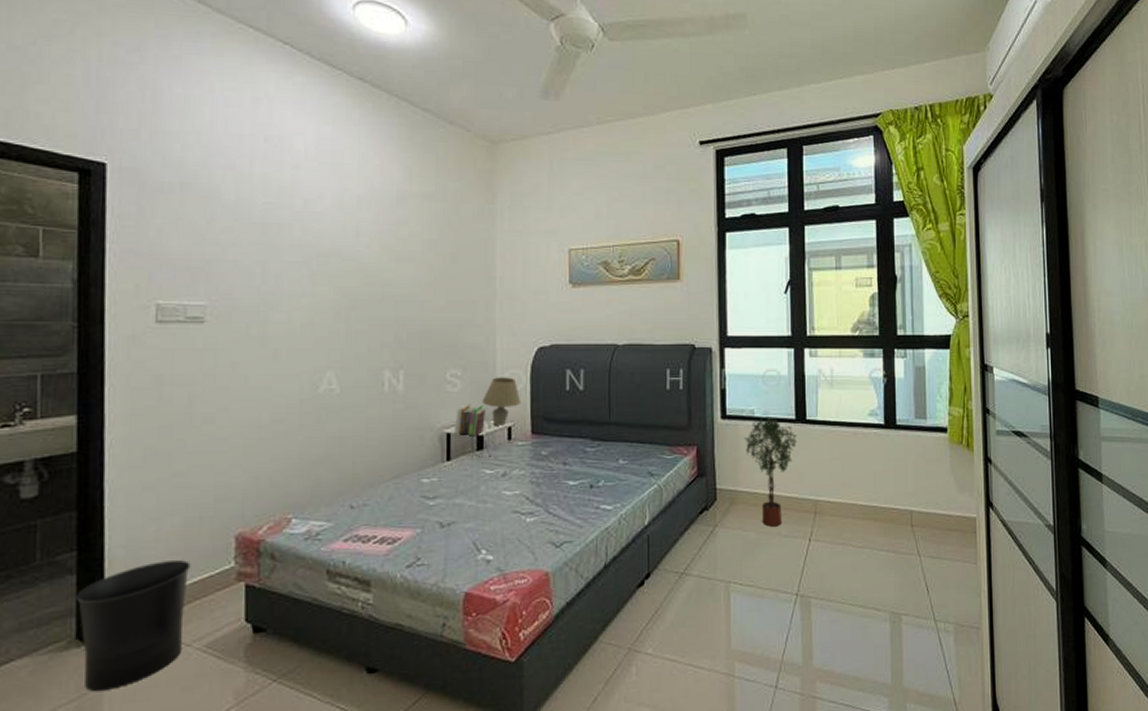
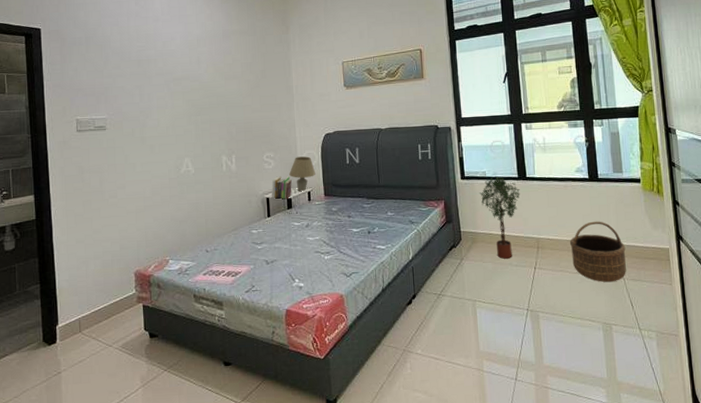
waste bin: present [76,560,191,691] -> none [41,289,108,376]
basket: none [856,480,924,559] -> present [570,221,627,282]

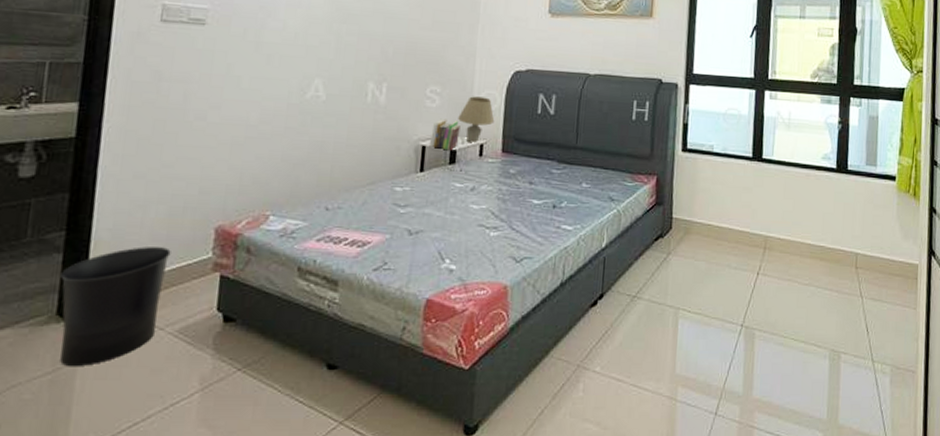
waste bin: none [41,289,108,376] -> present [60,247,171,366]
potted tree: present [480,177,520,259] -> none [703,154,753,258]
basket: present [570,221,627,282] -> none [804,222,869,299]

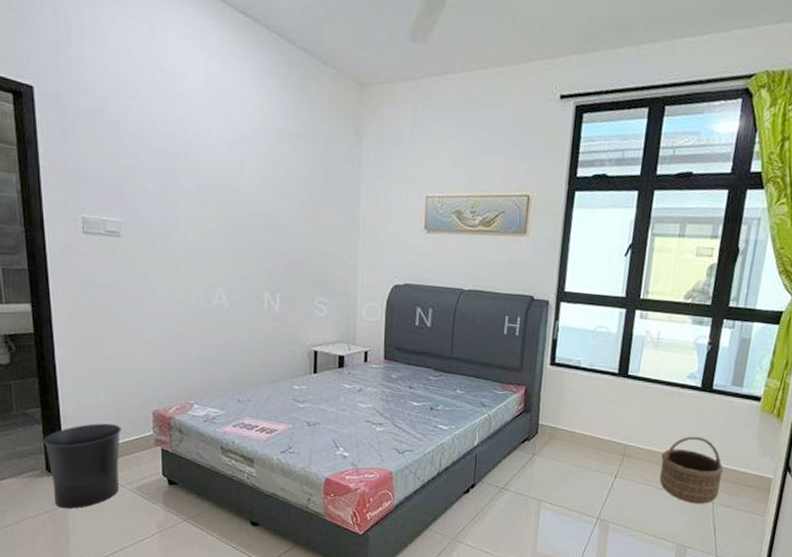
books: present [428,118,460,151] -> none [320,327,347,356]
table lamp: present [458,96,495,144] -> none [344,307,377,351]
basket: none [804,222,869,299] -> present [659,436,724,504]

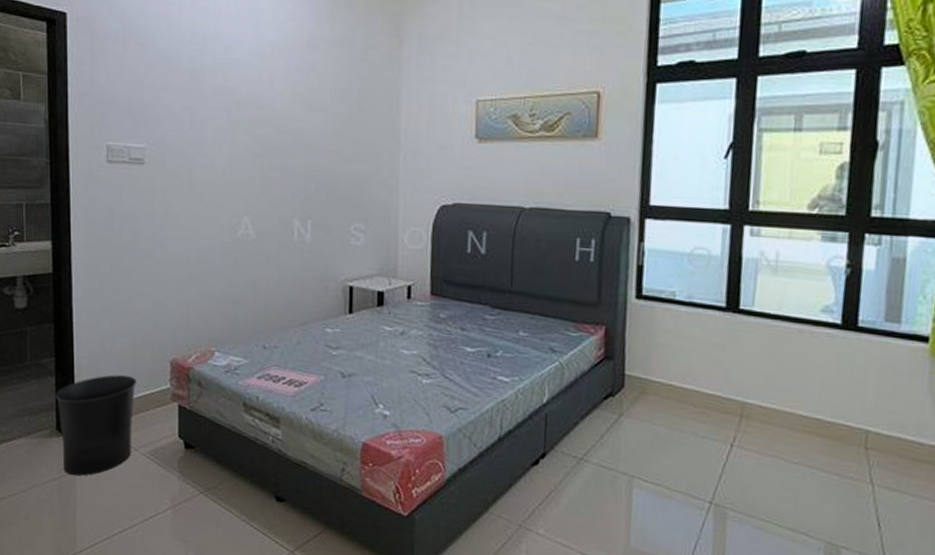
basket: present [659,436,724,504] -> none [792,390,885,486]

